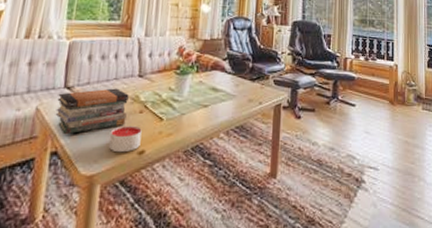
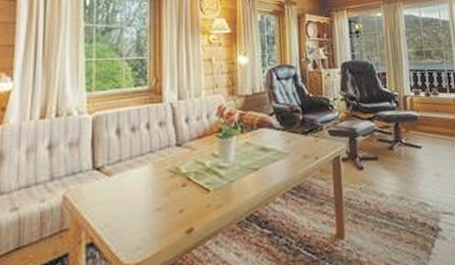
book stack: present [55,88,129,135] -> none [86,162,168,223]
candle: present [109,125,142,153] -> none [153,201,188,235]

